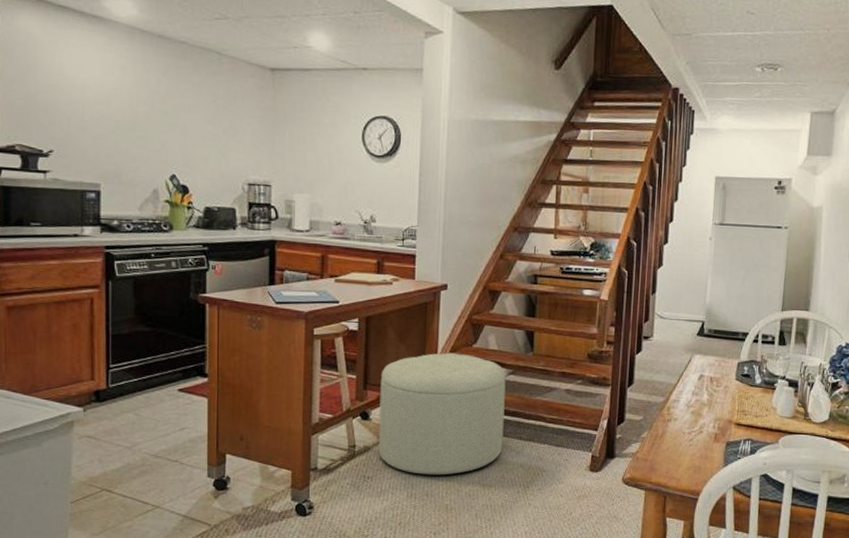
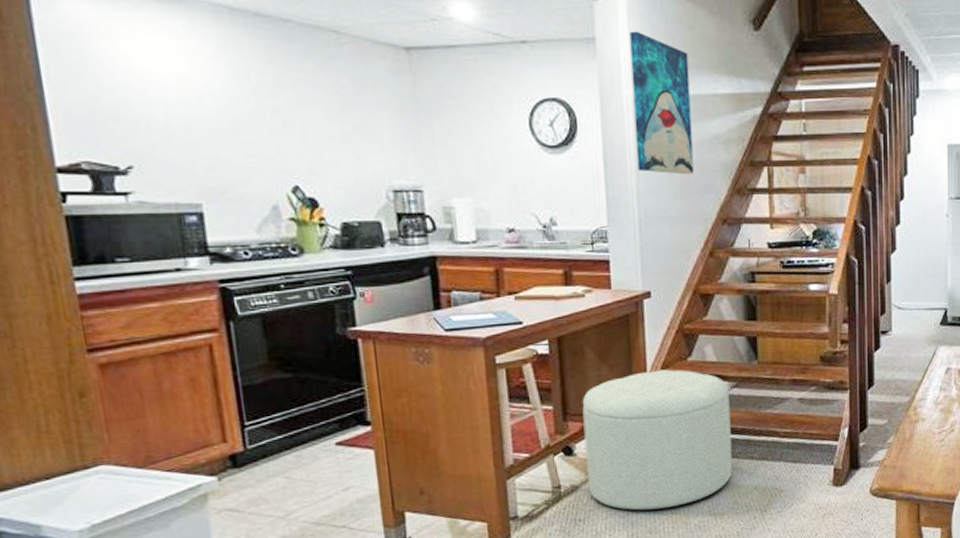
wall art: none [447,64,498,188] -> present [629,31,694,175]

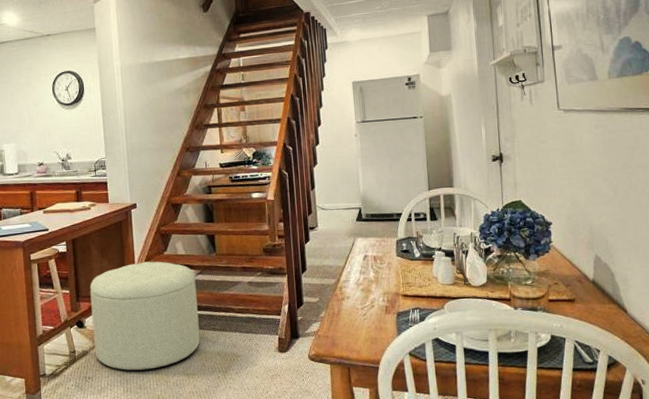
wall art: present [629,31,694,175] -> none [118,20,165,118]

